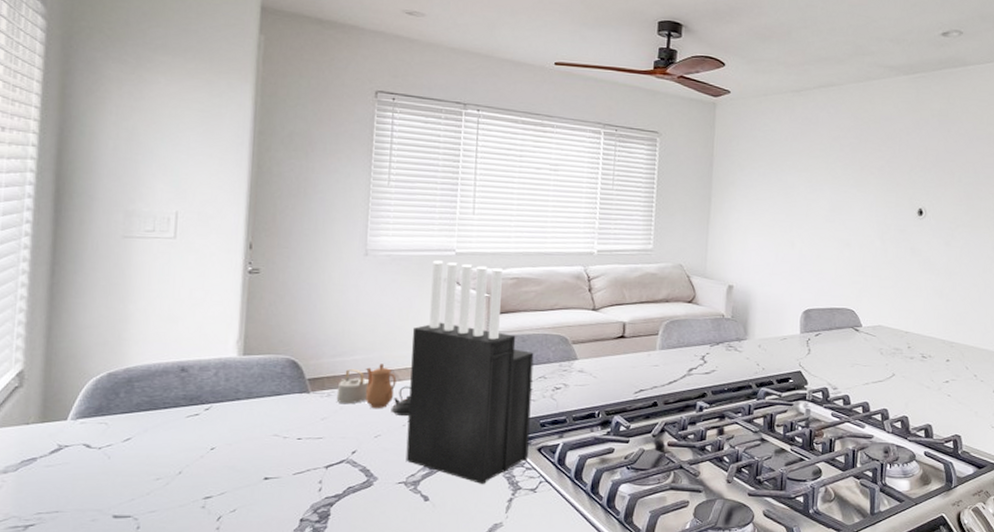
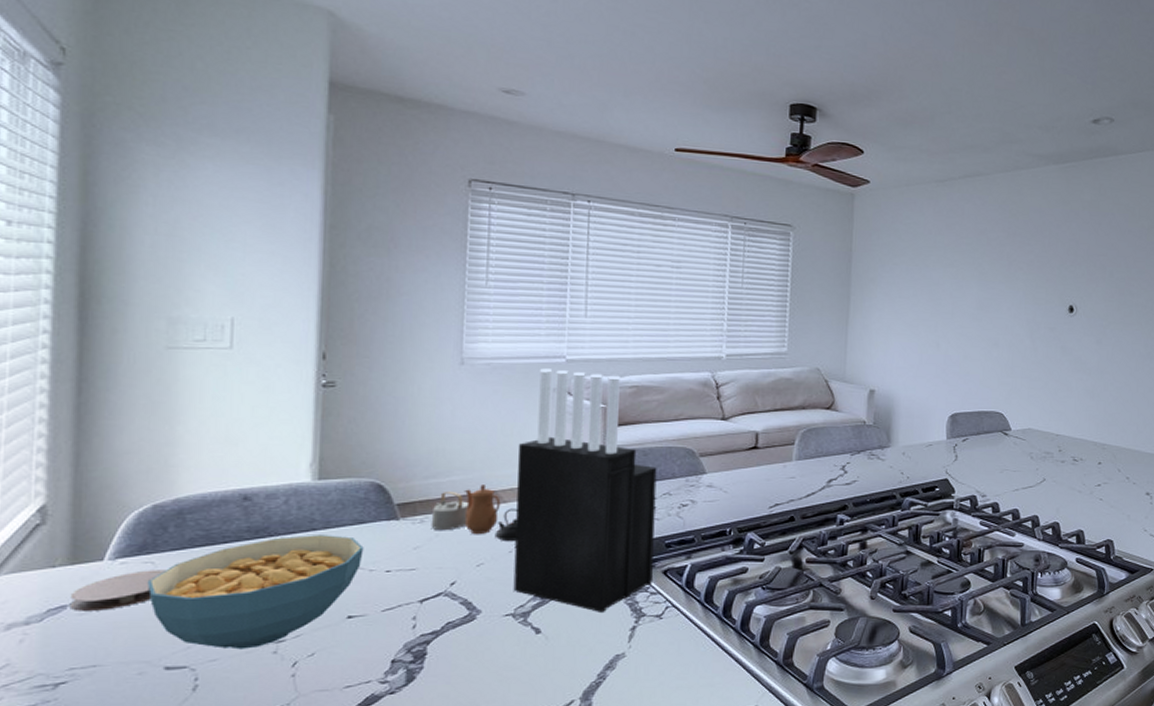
coaster: none [39,429,117,464] -> present [69,569,166,611]
cereal bowl: none [101,404,279,503] -> present [147,535,364,650]

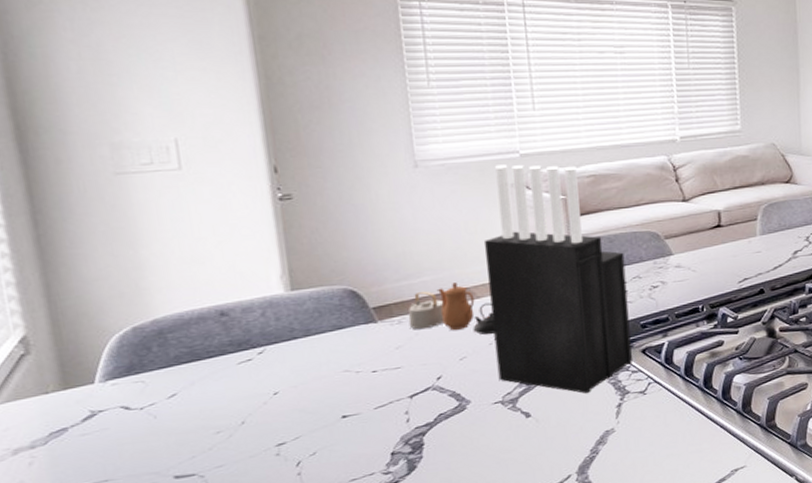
coaster: present [69,569,166,611] -> none [68,387,158,432]
cereal bowl: present [147,535,364,650] -> none [141,342,348,455]

